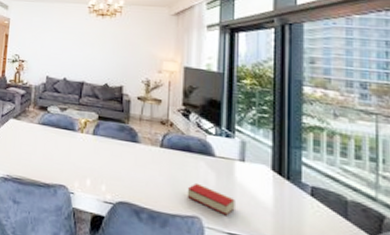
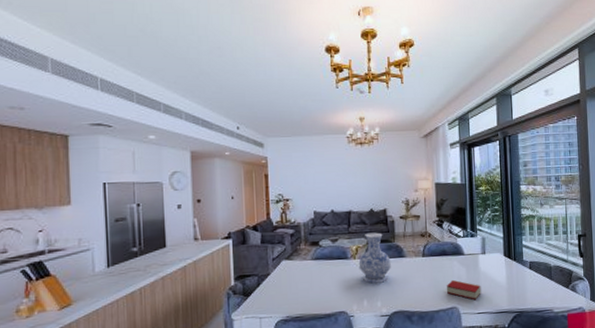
vase: none [85,108,122,166] -> present [358,232,391,284]

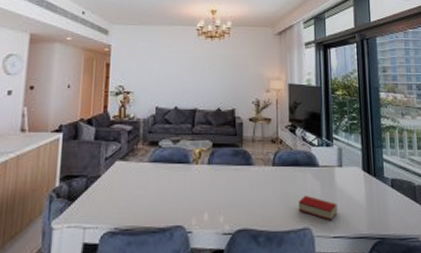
vase: present [358,232,391,284] -> none [201,134,237,194]

